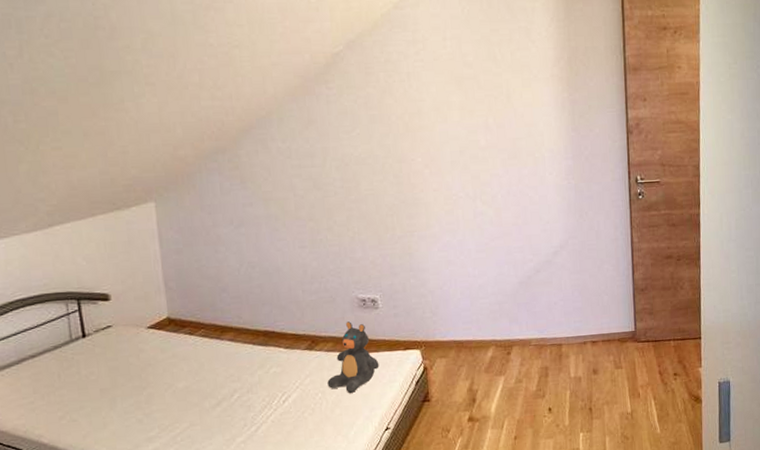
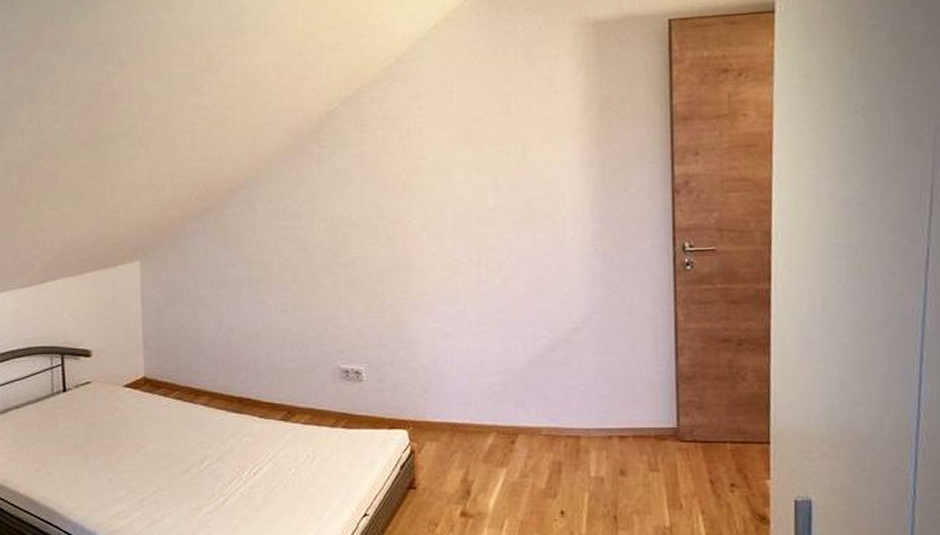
stuffed animal: present [327,321,379,393] -> none [302,393,360,471]

